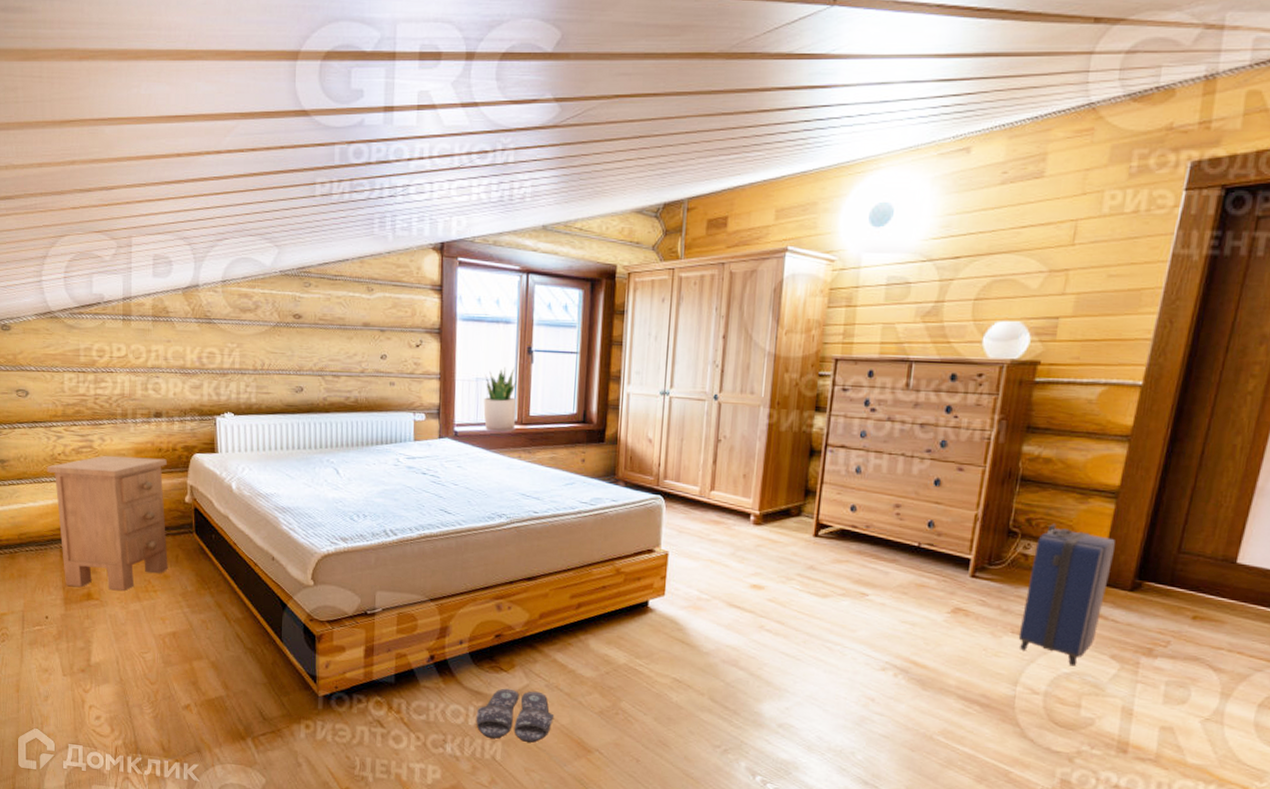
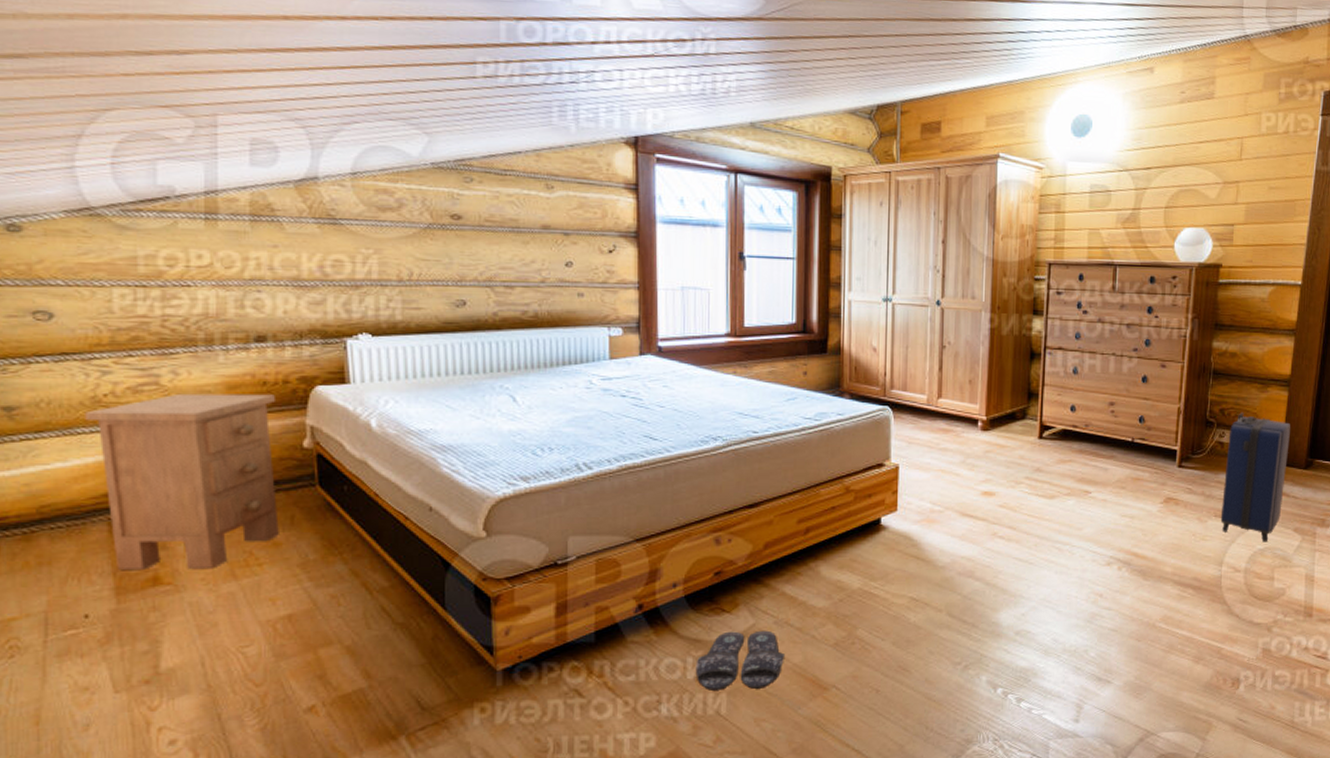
planter: present [483,367,517,433] -> none [691,274,729,346]

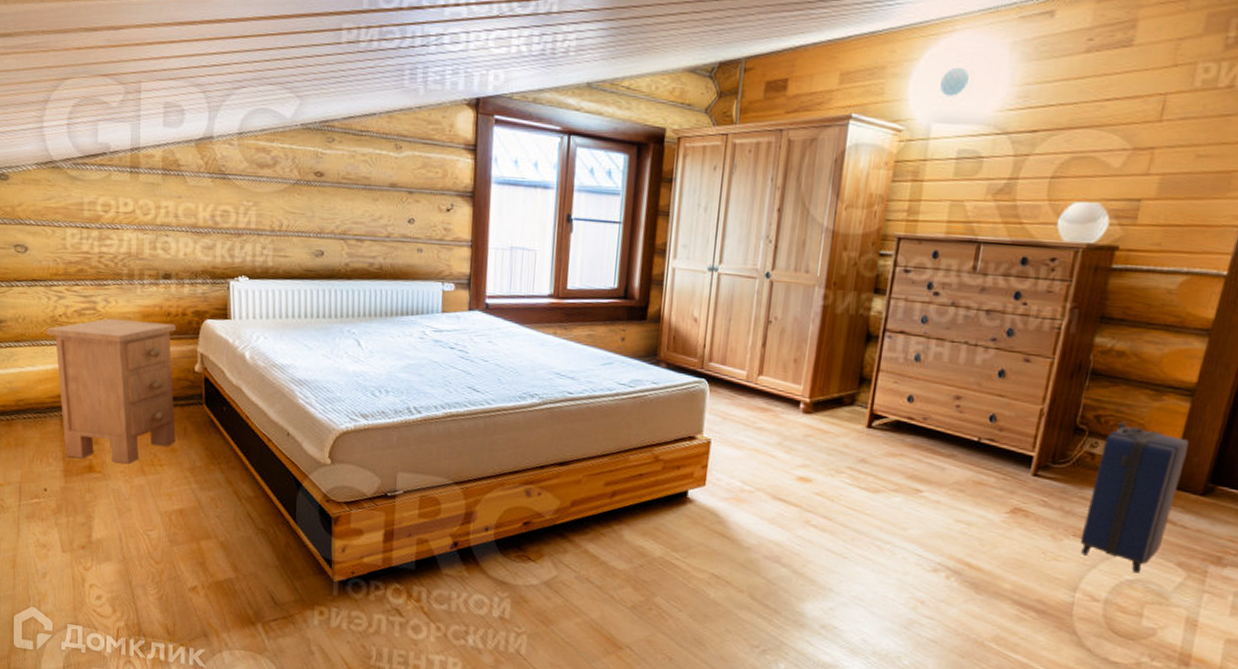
slippers: present [695,630,786,691] -> none [500,578,584,637]

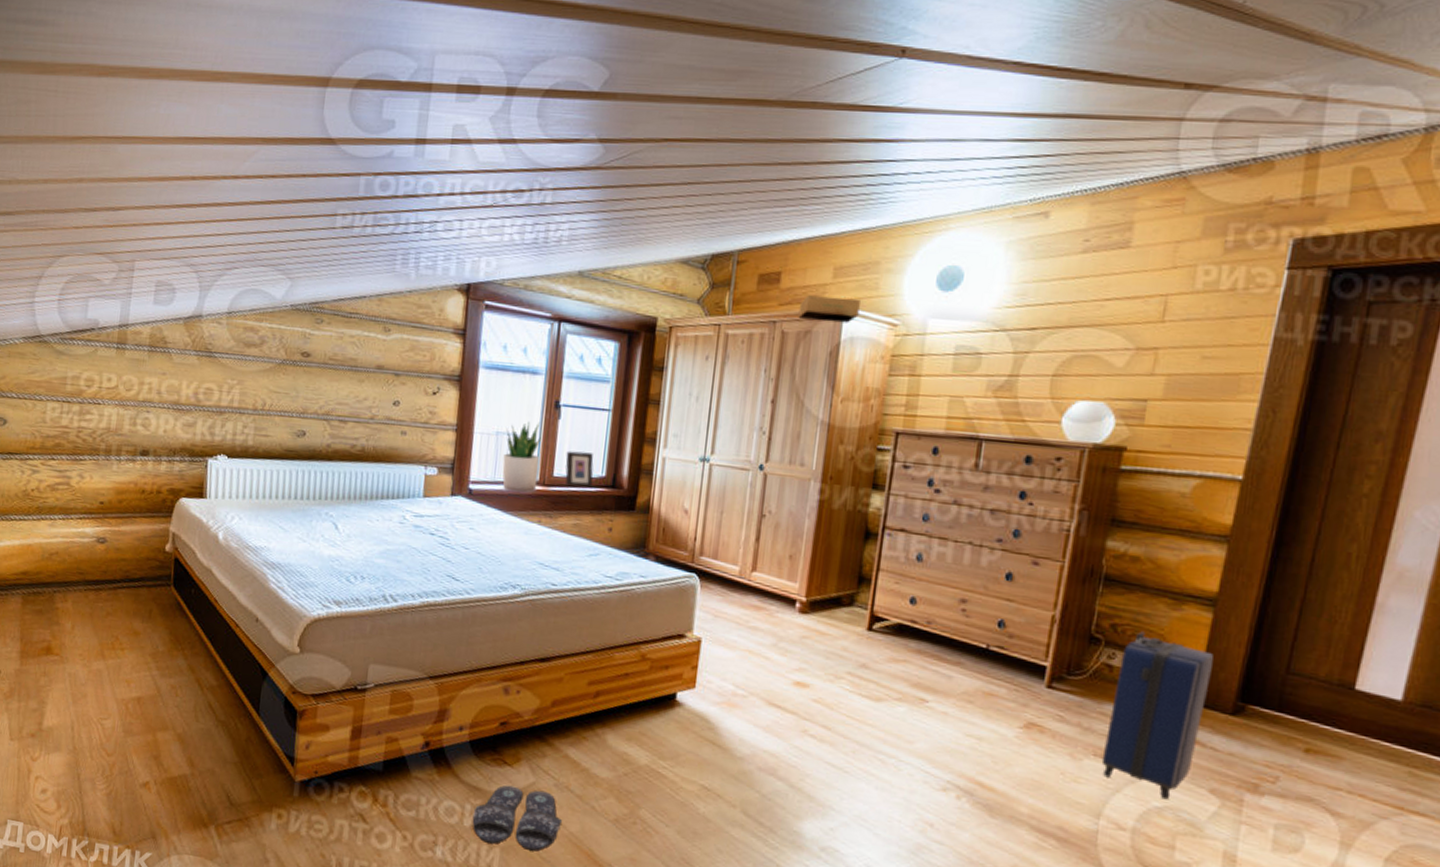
nightstand: present [47,318,176,464] -> none [17,493,150,647]
slippers: none [500,578,584,637] -> present [472,784,563,851]
planter: none [517,235,554,307] -> present [502,421,541,493]
picture frame: none [578,263,606,300] -> present [565,451,594,488]
box: none [804,102,866,130] -> present [798,295,860,323]

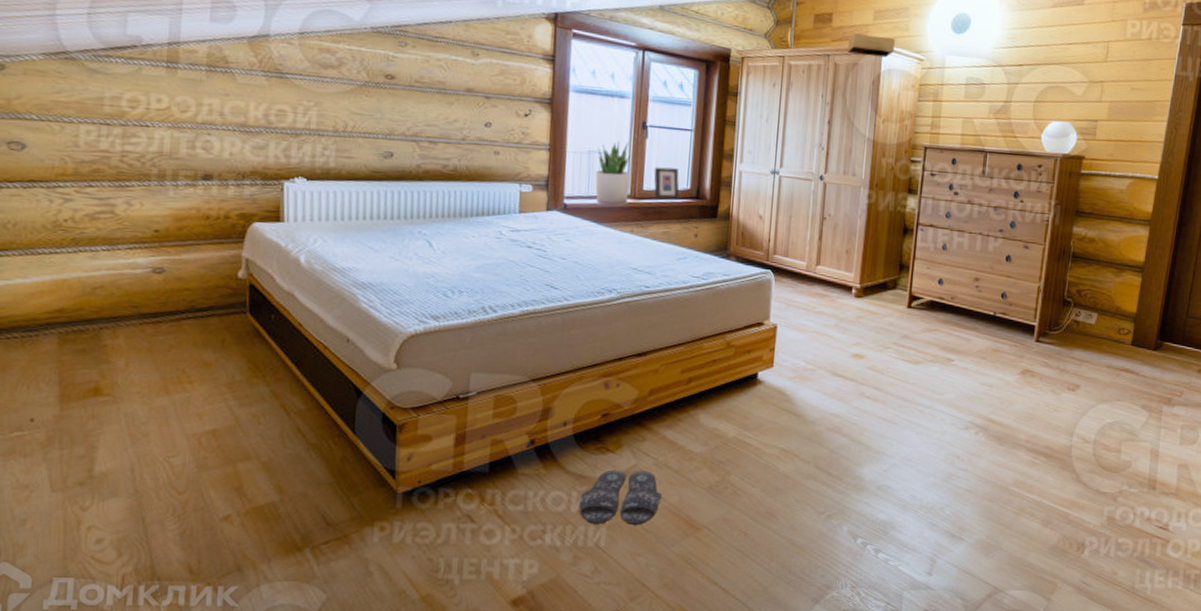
suitcase: present [1101,631,1214,800] -> none [1073,294,1142,417]

